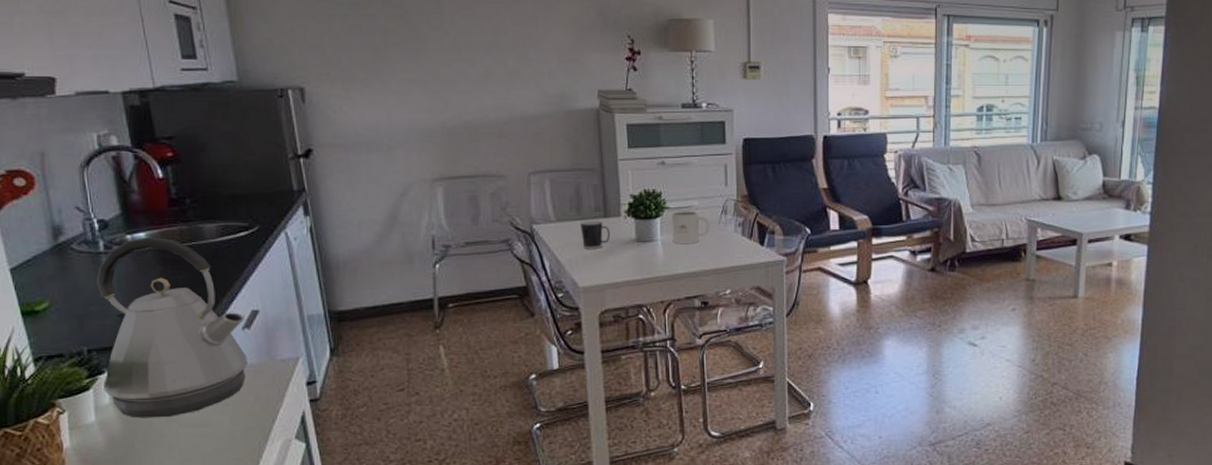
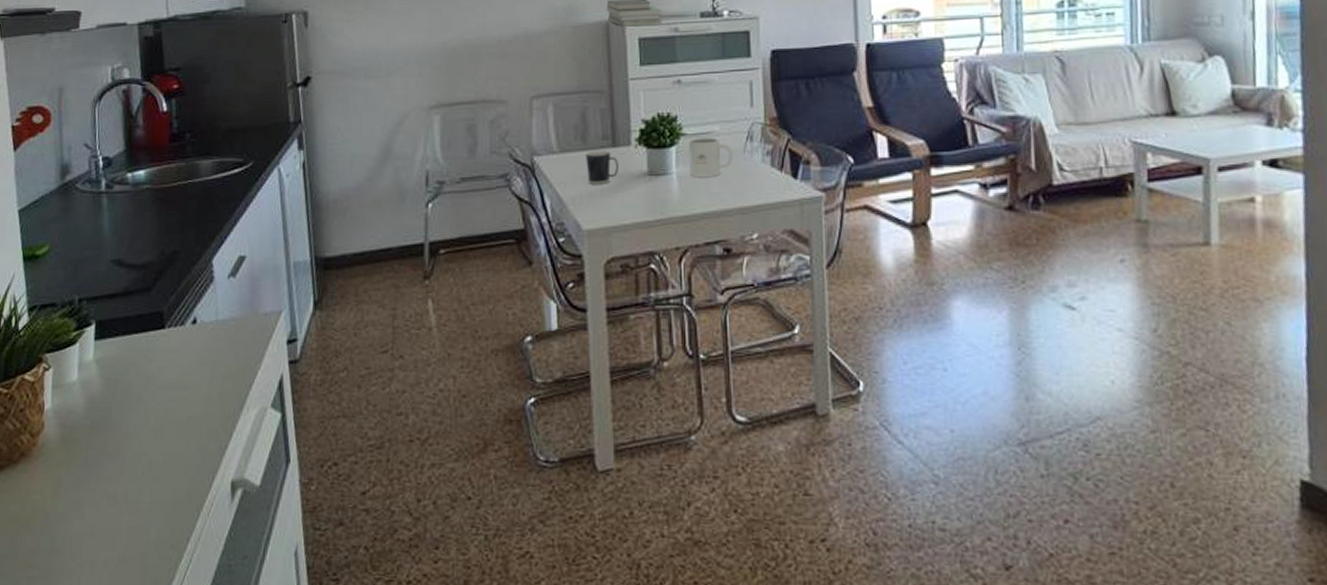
kettle: present [97,236,248,418] -> none [89,174,232,378]

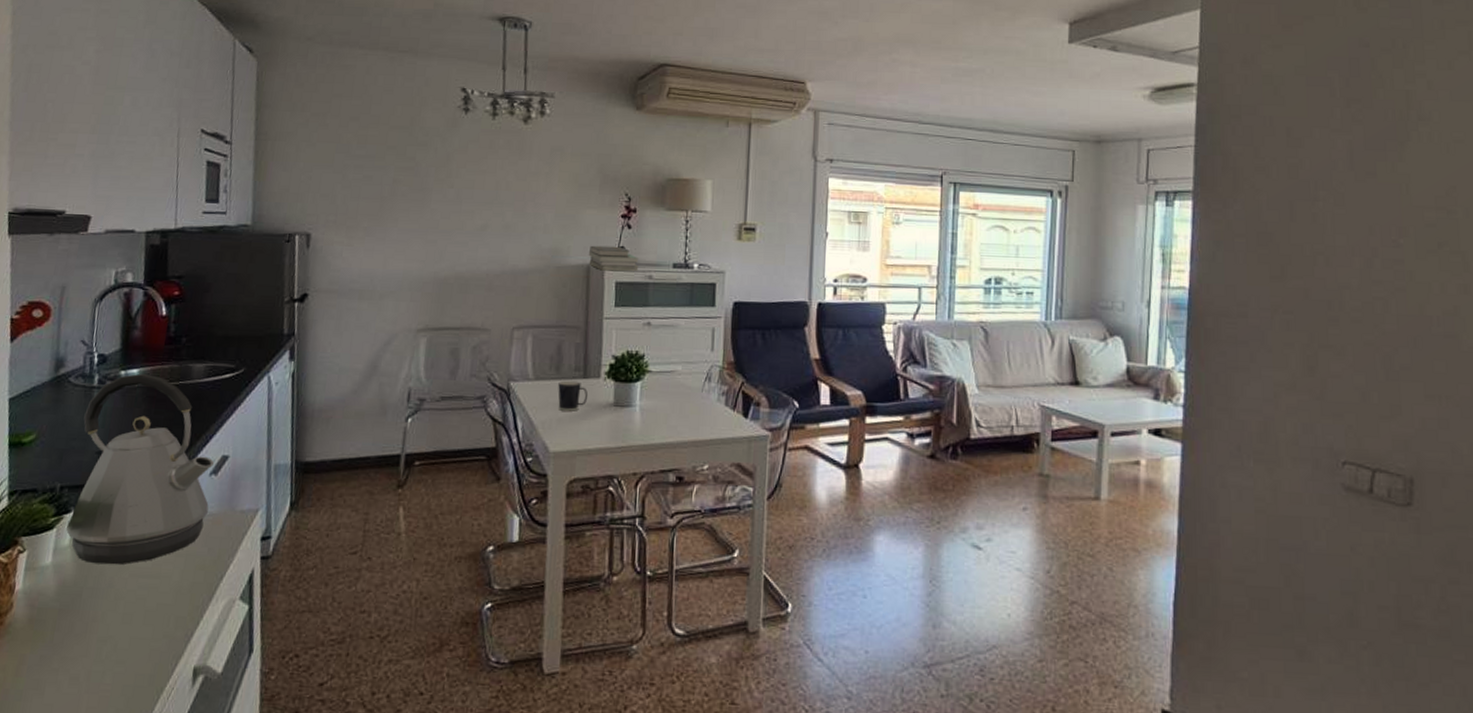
kettle: none [89,174,232,378] -> present [66,373,215,565]
mug: present [688,137,733,178] -> none [651,375,692,412]

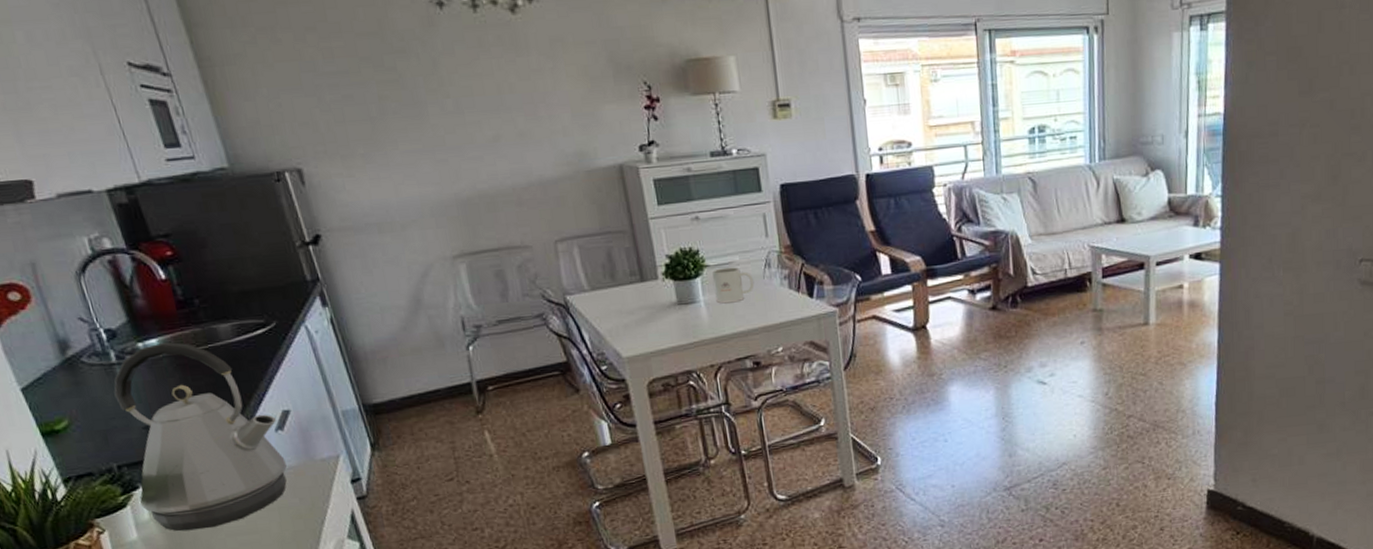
mug: present [558,380,589,411] -> none [616,285,650,317]
books: present [588,245,639,272] -> none [617,141,675,169]
mug: none [651,375,692,412] -> present [712,267,755,304]

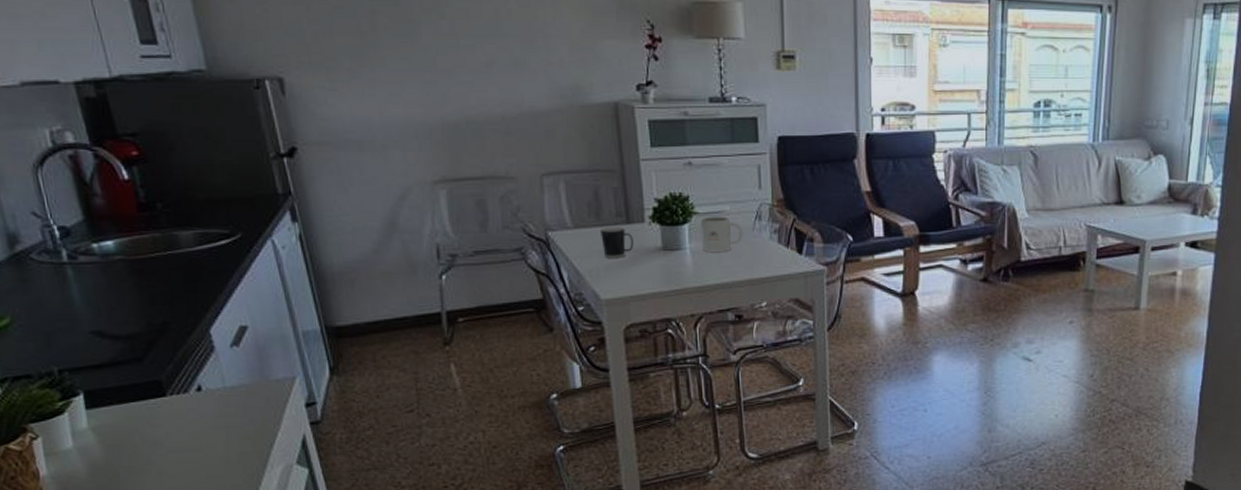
kettle: present [114,341,287,532] -> none [62,244,239,444]
mug: none [616,285,650,317] -> present [600,227,634,258]

